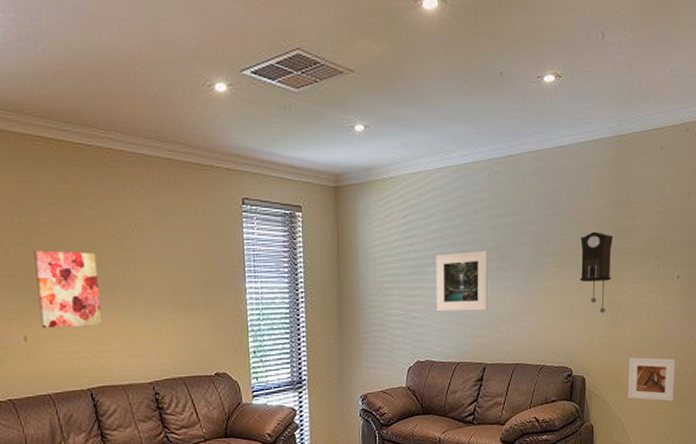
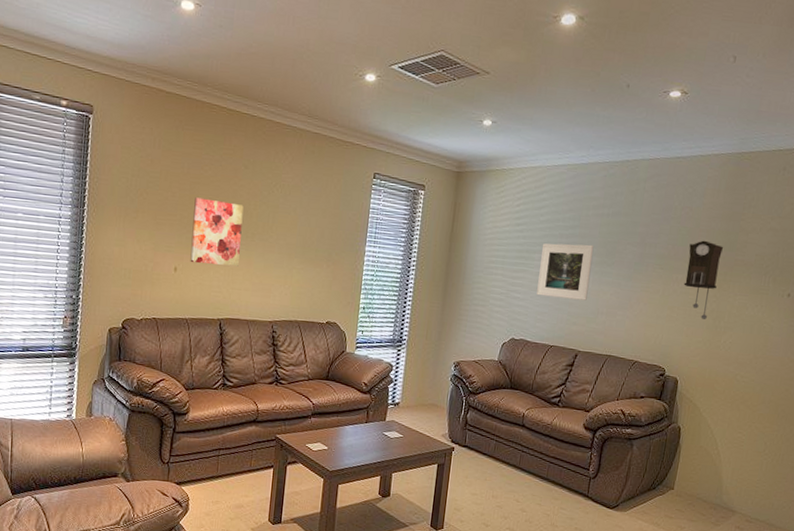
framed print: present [628,357,676,402] -> none [721,367,777,418]

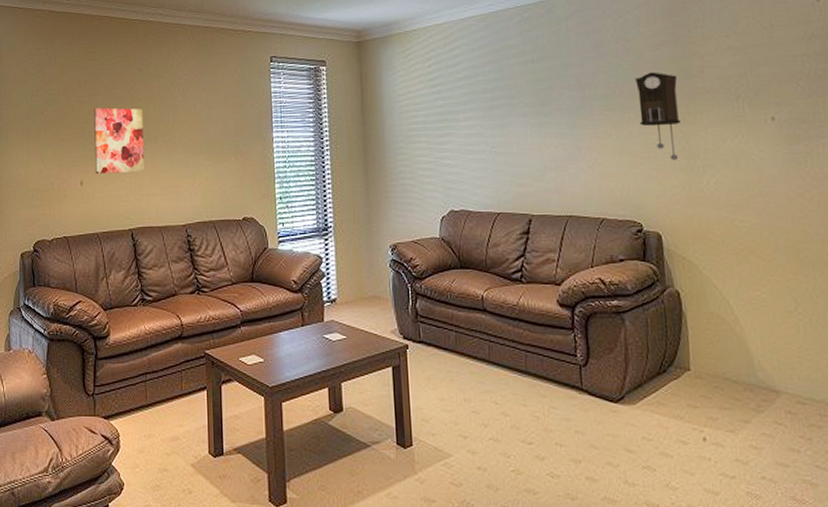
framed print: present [536,243,594,301] -> none [466,95,529,159]

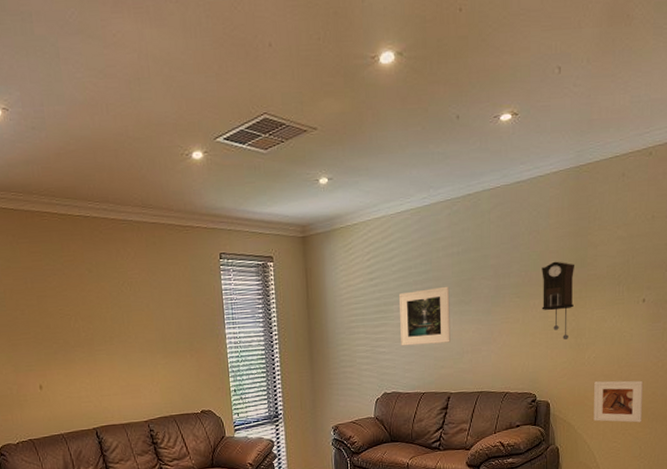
wall art: present [94,107,144,174] -> none [45,310,103,378]
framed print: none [466,95,529,159] -> present [399,286,451,346]
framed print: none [719,212,793,267] -> present [593,380,644,423]

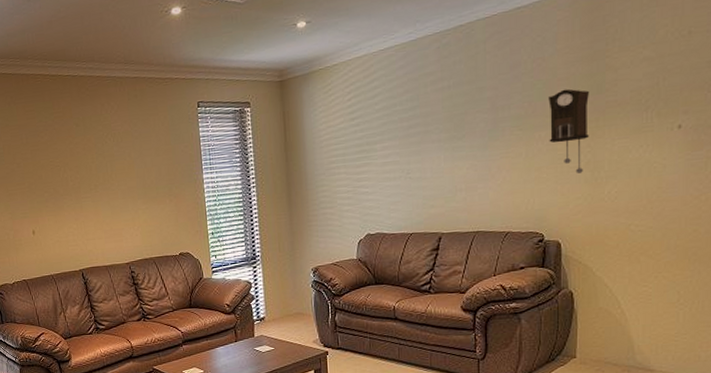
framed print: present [399,286,451,346] -> none [383,122,441,186]
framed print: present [593,380,644,423] -> none [616,216,682,265]

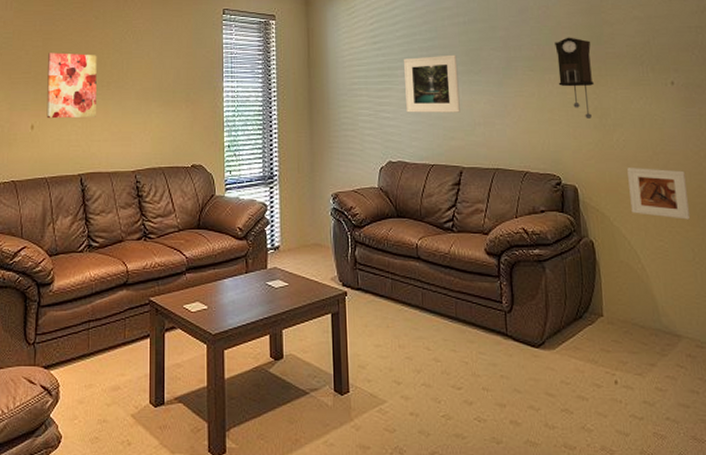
wall art: none [38,161,88,224] -> present [46,53,97,119]
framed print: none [383,122,441,186] -> present [404,54,460,113]
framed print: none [616,216,682,265] -> present [627,168,691,220]

